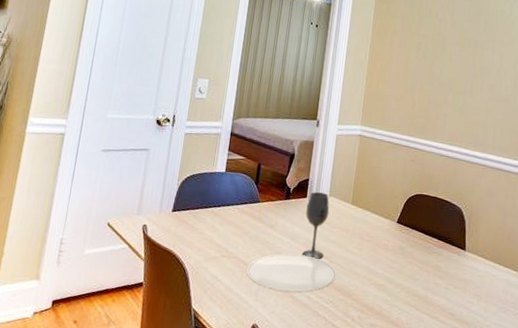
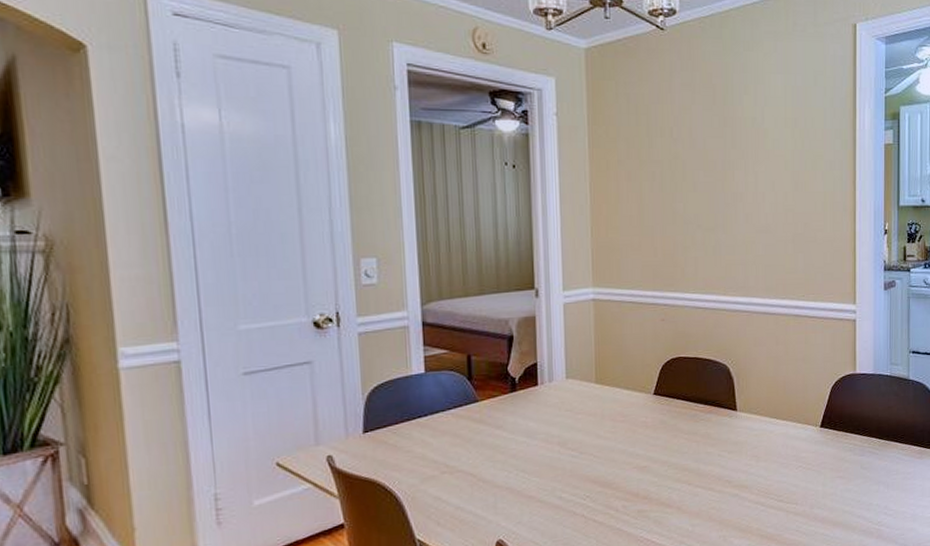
plate: present [246,253,337,293] -> none [476,451,591,499]
wine glass: present [302,192,330,259] -> none [539,376,571,454]

